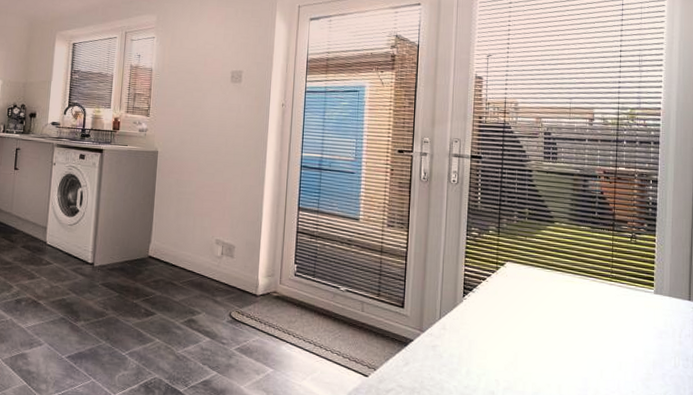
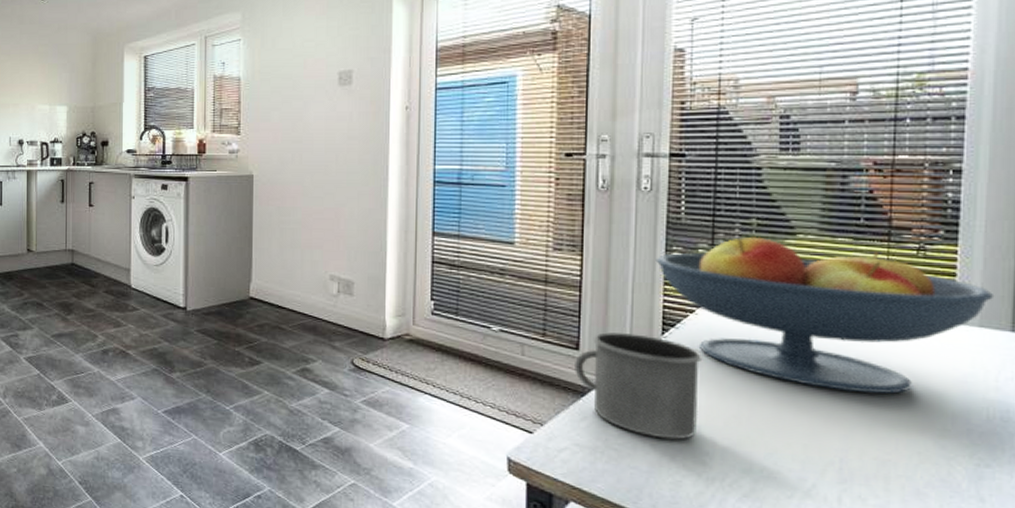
mug: none [400,294,491,382] -> present [575,332,703,440]
fruit bowl: none [460,222,678,346] -> present [655,236,995,394]

